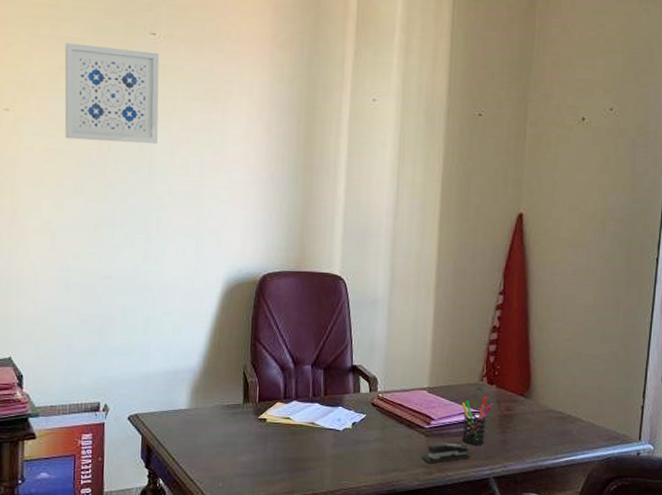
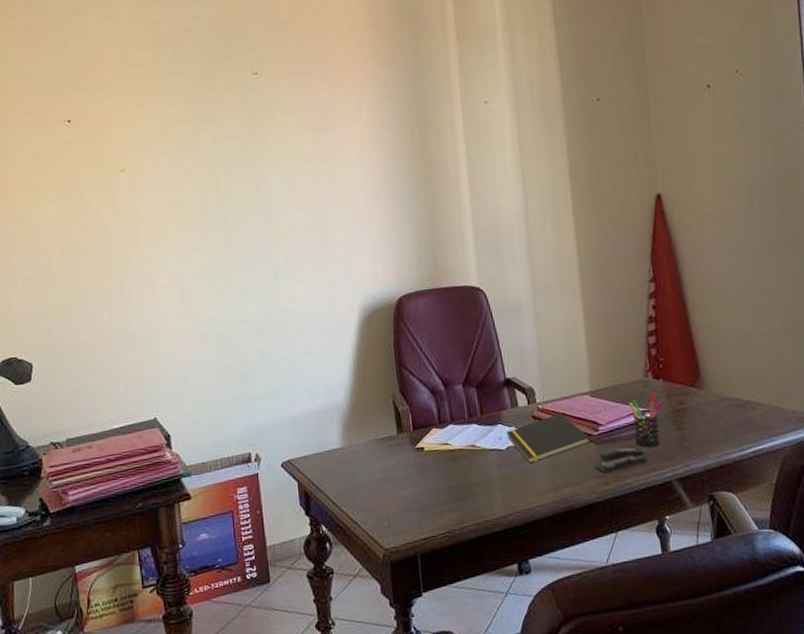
wall art: present [64,43,160,145] -> none [171,91,275,190]
notepad: none [345,403,422,446] -> present [506,413,591,464]

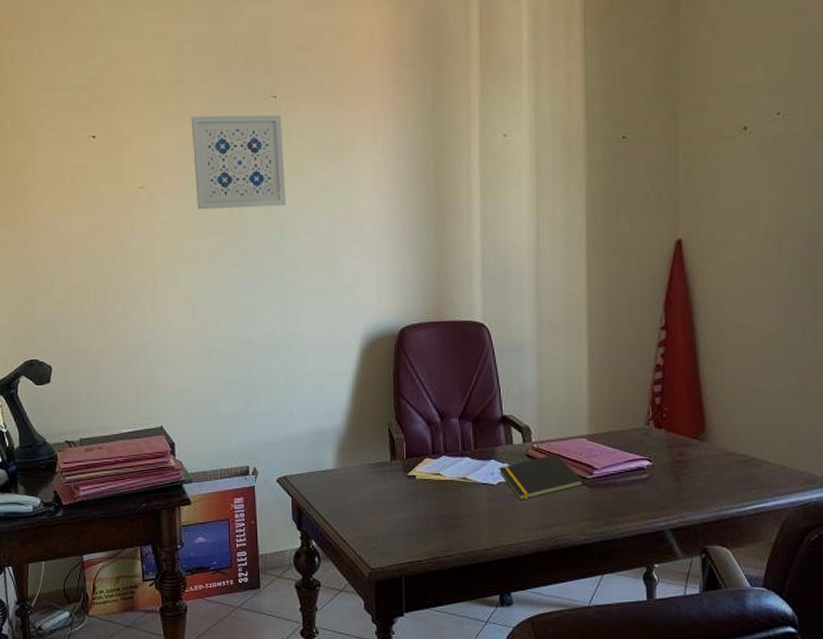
wall art: none [171,91,275,190] -> present [191,115,287,210]
stapler: present [594,447,648,473] -> none [585,493,641,516]
pen holder: present [629,392,664,447] -> none [627,441,663,495]

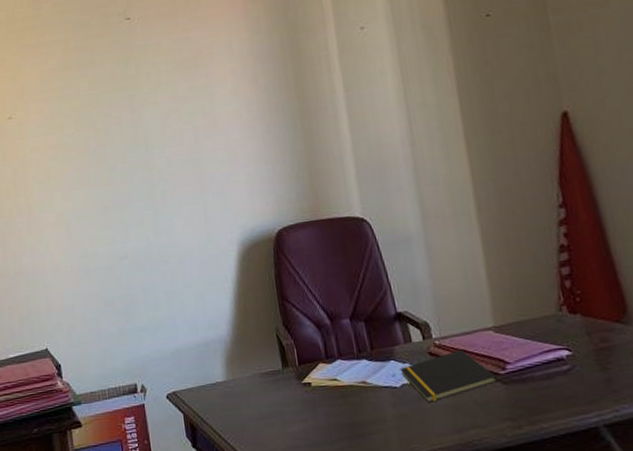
wall art: present [191,115,287,210] -> none [51,35,150,133]

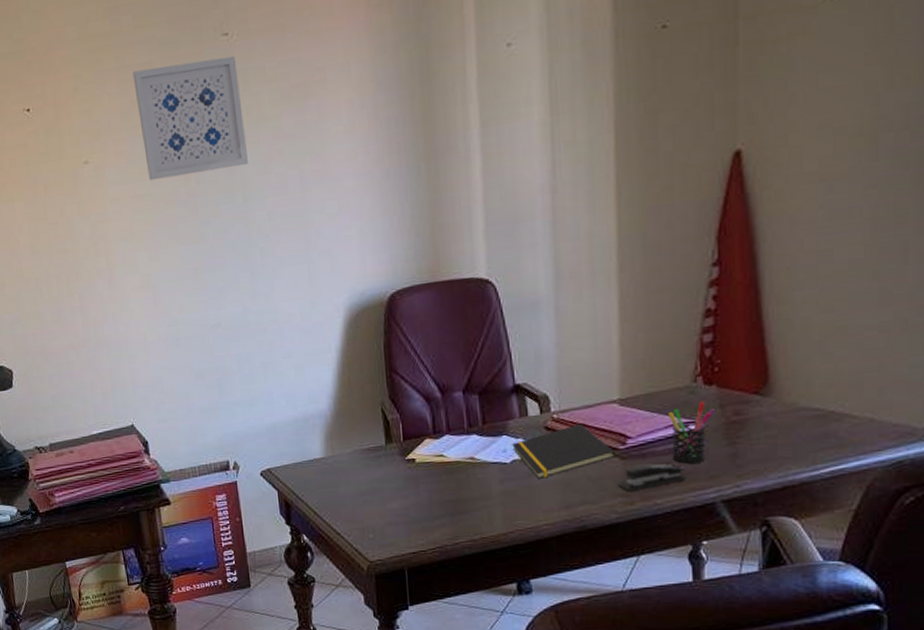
wall art: none [51,35,150,133] -> present [132,55,249,181]
stapler: none [503,388,567,416] -> present [617,463,686,492]
pen holder: none [541,328,583,389] -> present [669,401,715,464]

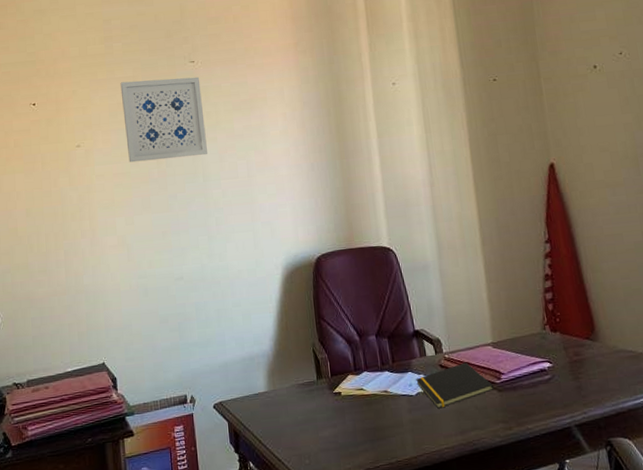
stapler: present [617,463,686,492] -> none [498,395,547,419]
pen holder: present [669,401,715,464] -> none [529,344,561,395]

